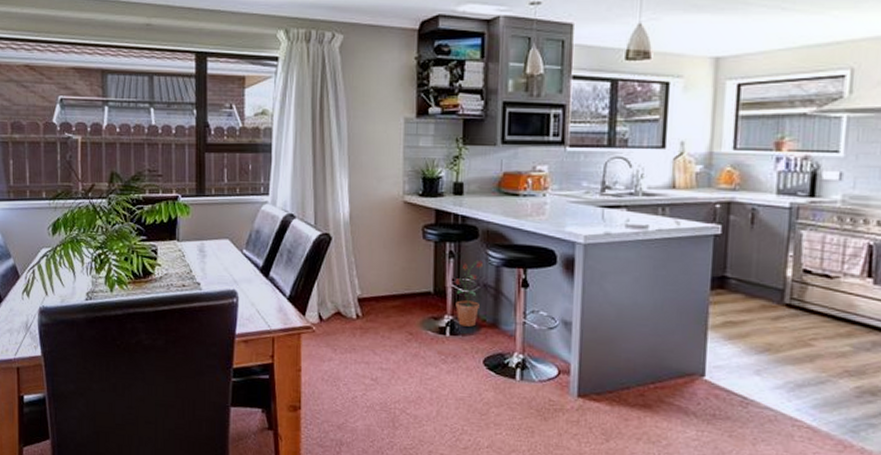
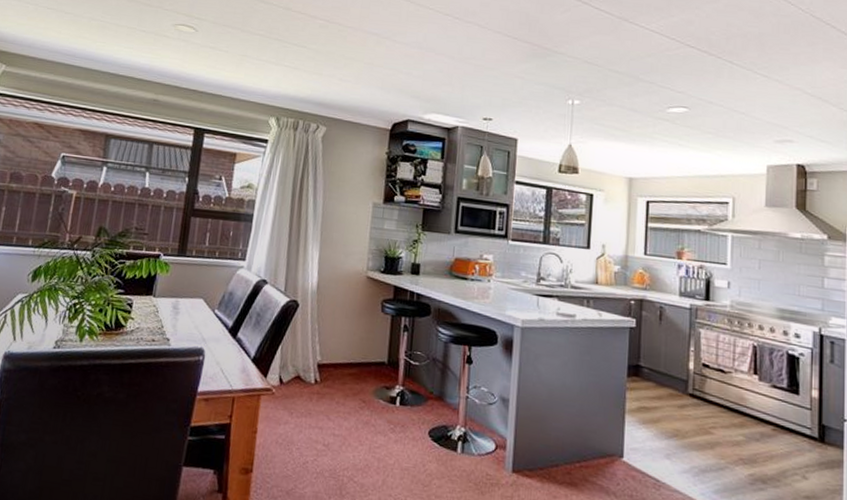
potted plant: present [455,260,483,327] -> none [406,335,433,398]

